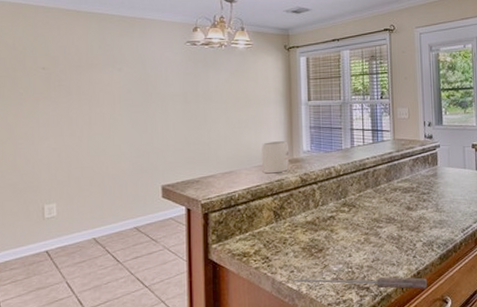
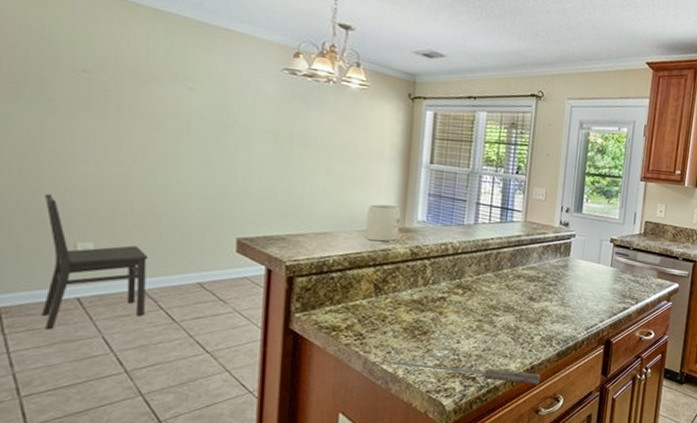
dining chair: none [21,168,97,280] -> present [41,194,149,330]

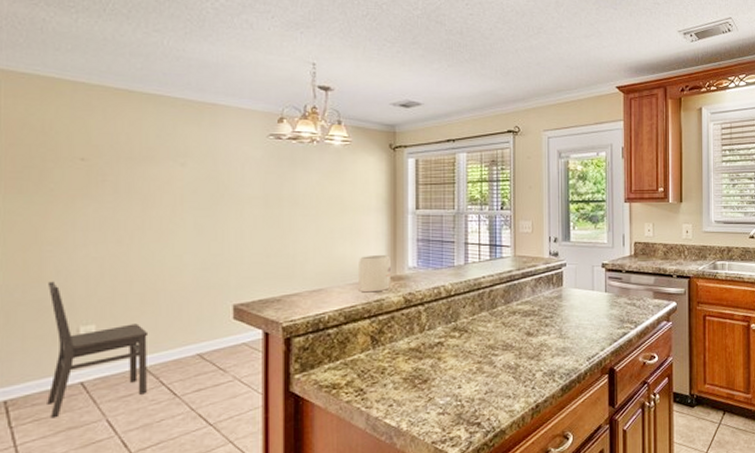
kitchen knife: present [386,362,541,386] -> none [389,410,547,425]

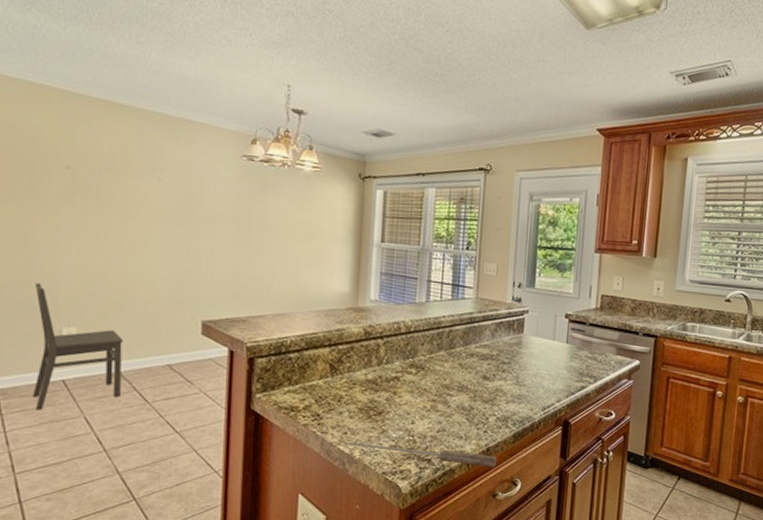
mug: present [357,255,392,293] -> none [320,284,354,322]
kitchen knife: none [389,410,547,425] -> present [343,442,498,469]

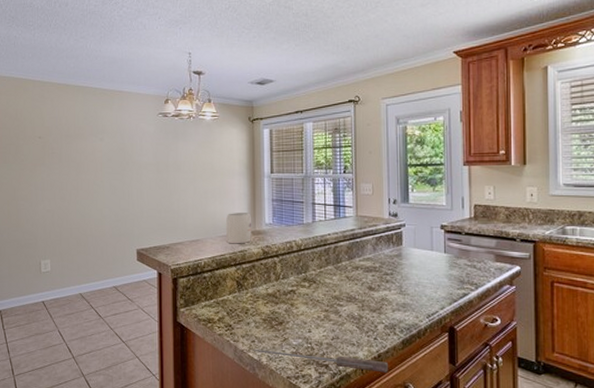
dining chair: present [33,283,124,411] -> none [22,227,83,326]
mug: none [320,284,354,322] -> present [225,213,252,244]

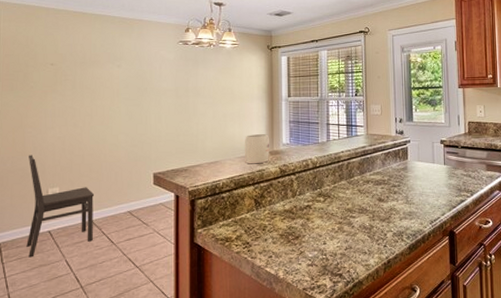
dining chair: none [22,227,83,326] -> present [26,155,95,258]
kitchen knife: present [252,350,389,374] -> none [269,264,398,278]

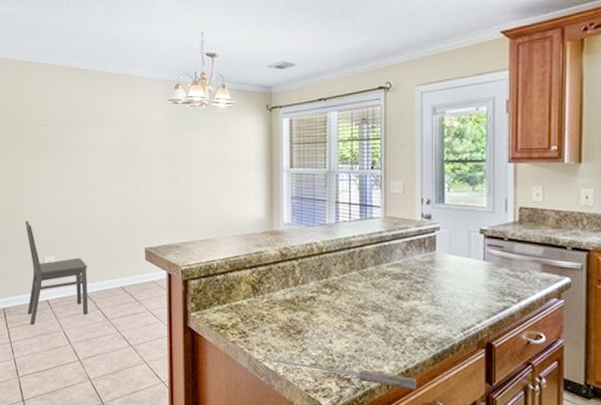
mug: present [244,134,270,164] -> none [240,210,269,245]
kitchen knife: none [269,264,398,278] -> present [267,359,418,391]

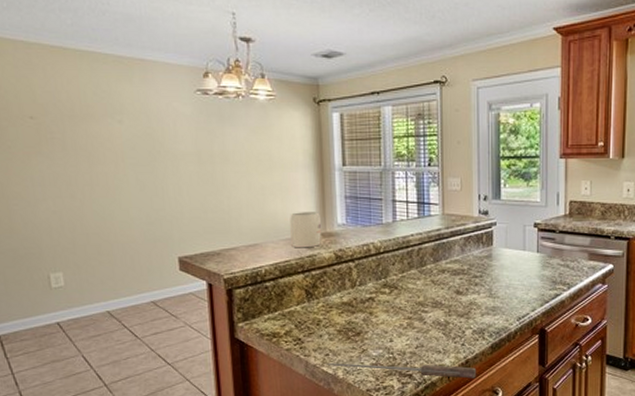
dining chair: present [25,221,88,325] -> none [19,232,112,352]
mug: none [240,210,269,245] -> present [289,212,322,248]

